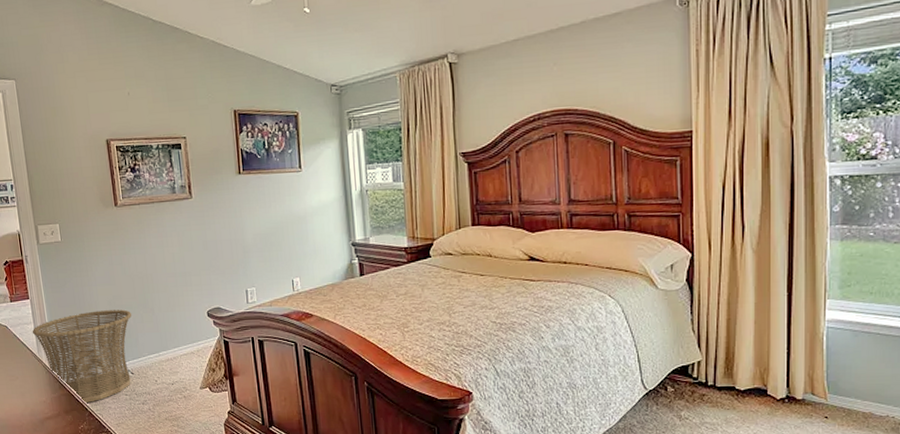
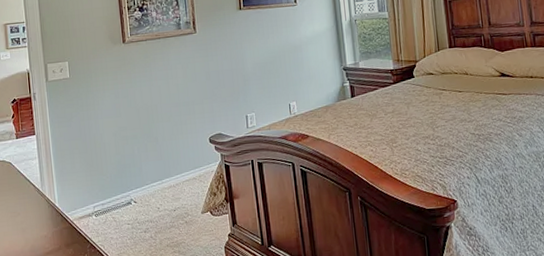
basket: present [32,309,132,404] -> none [36,140,137,236]

